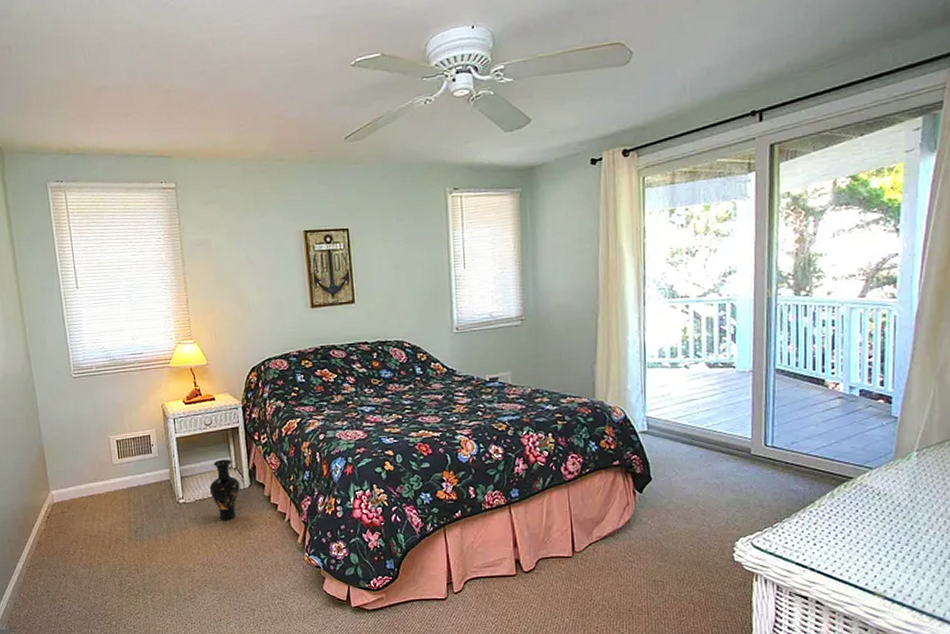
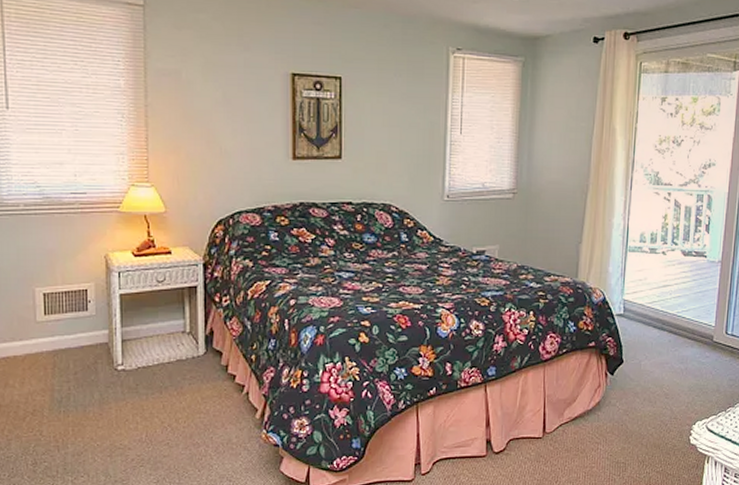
vase: present [209,459,241,521] -> none [156,321,194,392]

